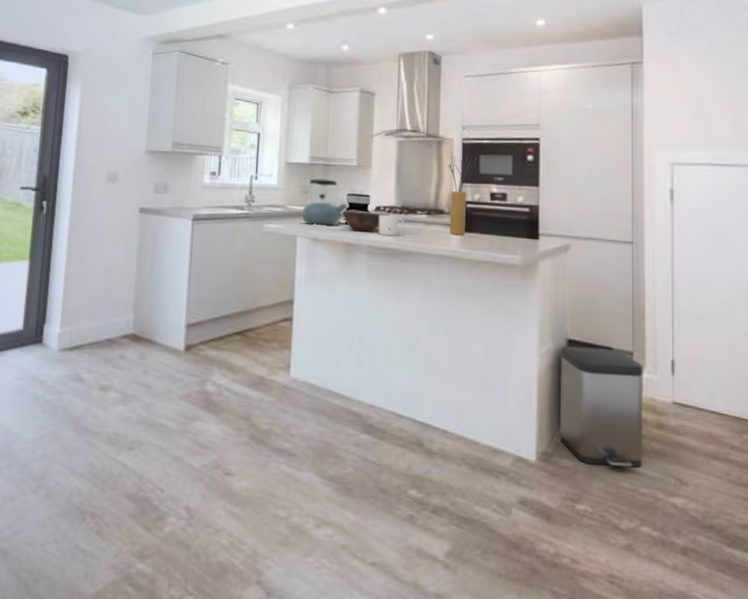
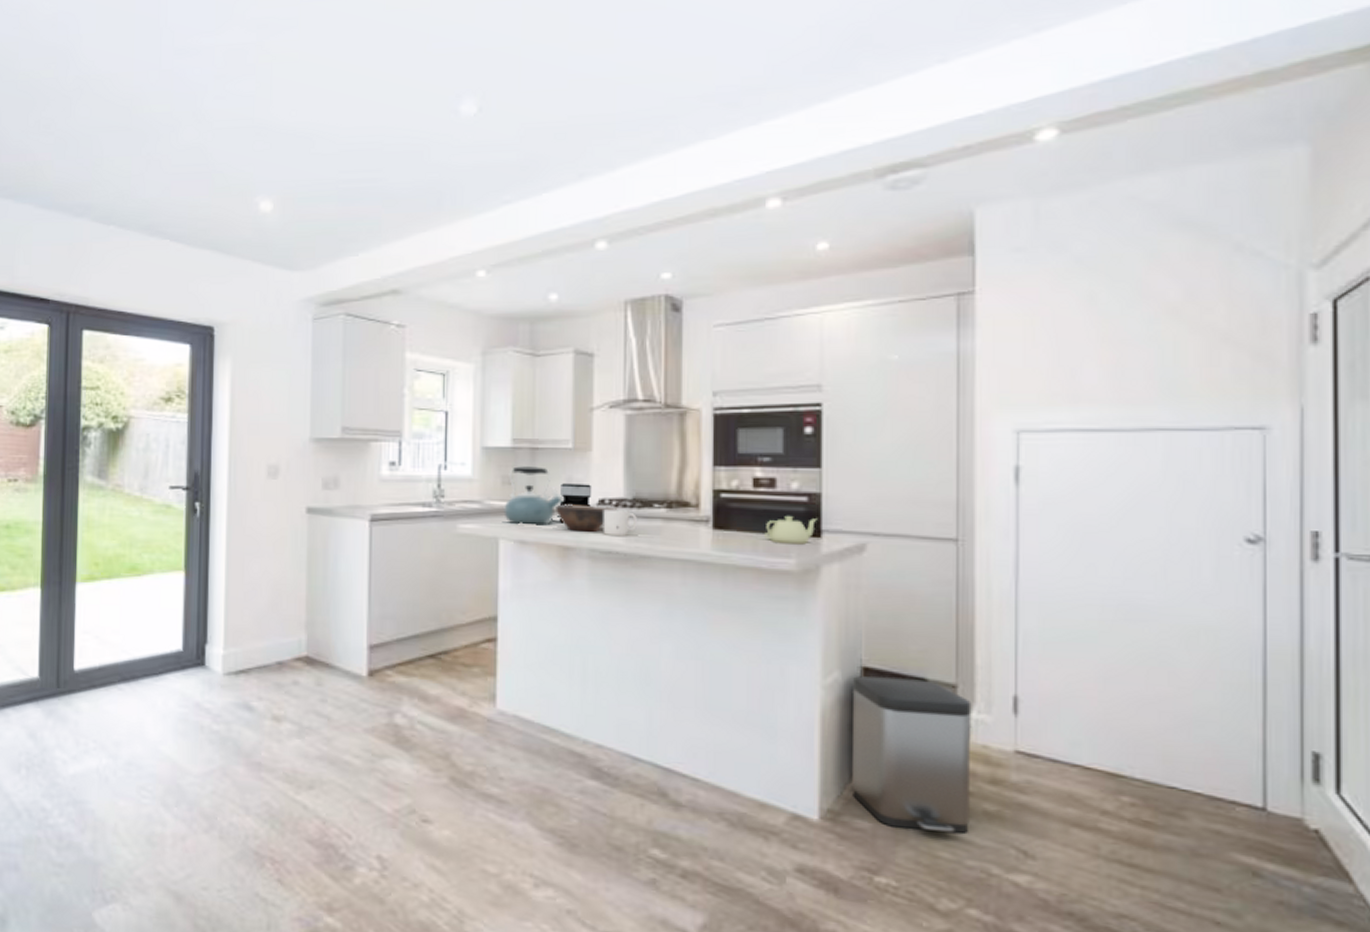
vase: present [448,155,477,237] -> none [694,430,734,536]
teapot: none [498,223,536,246] -> present [764,516,817,546]

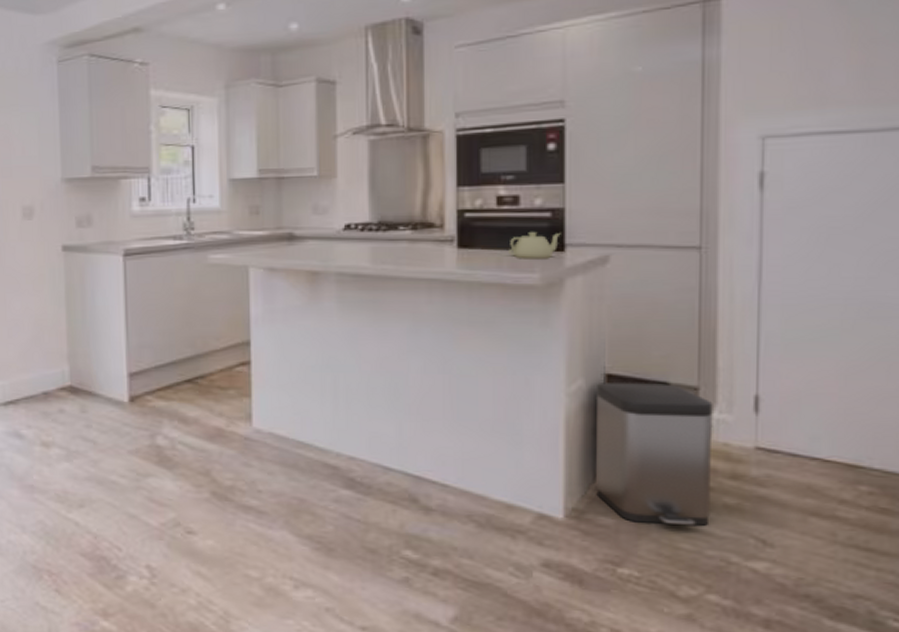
kettle: present [504,466,563,526] -> none [252,195,310,253]
coffee maker: present [551,483,592,523] -> none [299,210,338,249]
bowl: present [556,504,618,532] -> none [303,230,364,256]
mug: present [603,510,638,537] -> none [349,234,384,260]

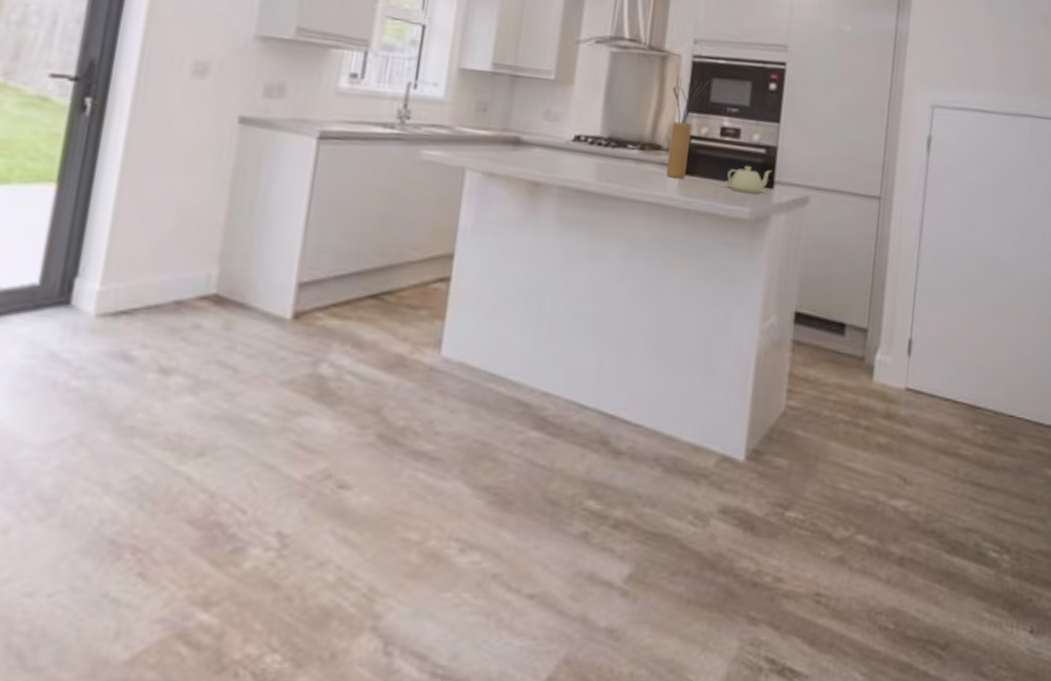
vase: none [438,151,477,254] -> present [666,75,709,180]
pedal bin: present [595,383,713,526] -> none [775,320,878,465]

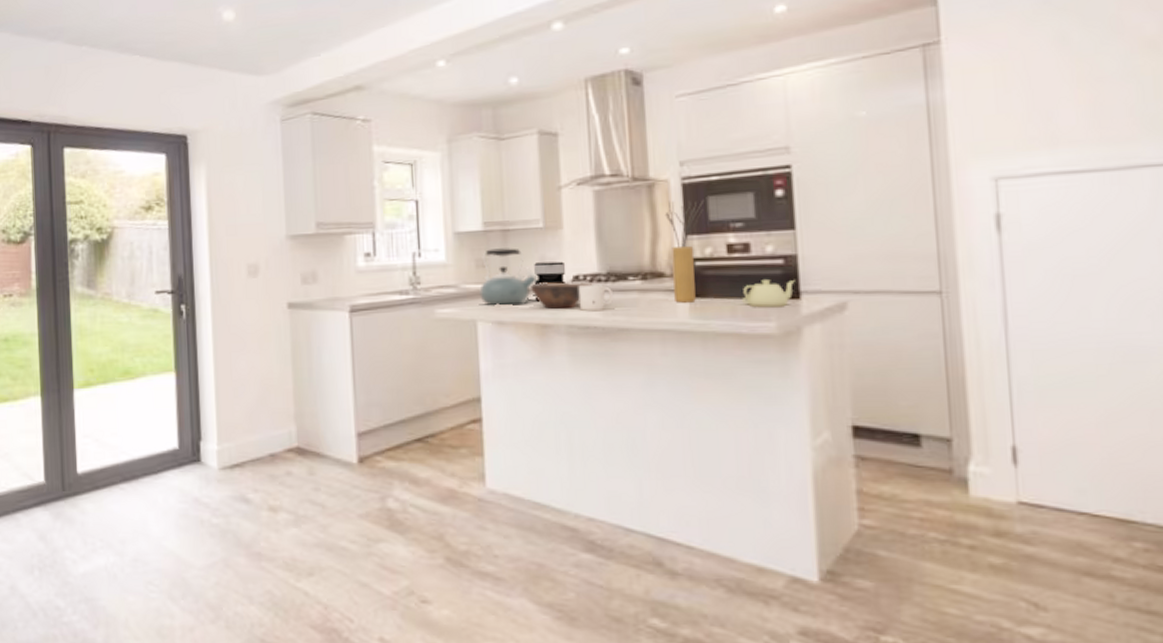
kettle: none [474,93,540,159] -> present [479,248,538,306]
coffee maker: none [524,115,570,158] -> present [527,261,566,302]
bowl: none [530,137,593,169] -> present [531,282,593,309]
mug: none [575,146,611,176] -> present [578,285,614,312]

